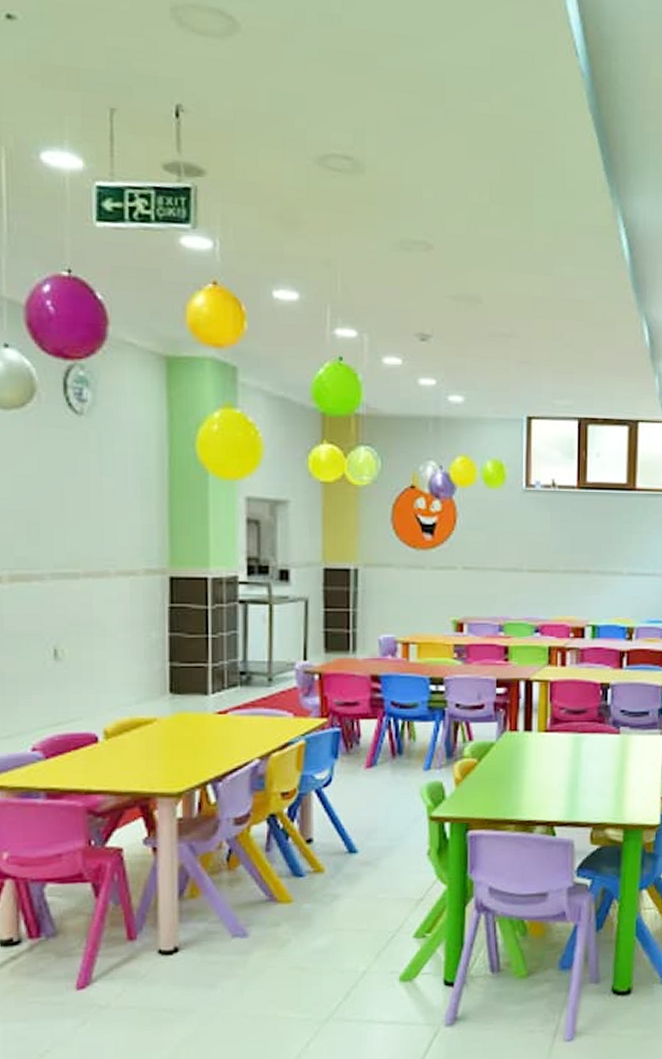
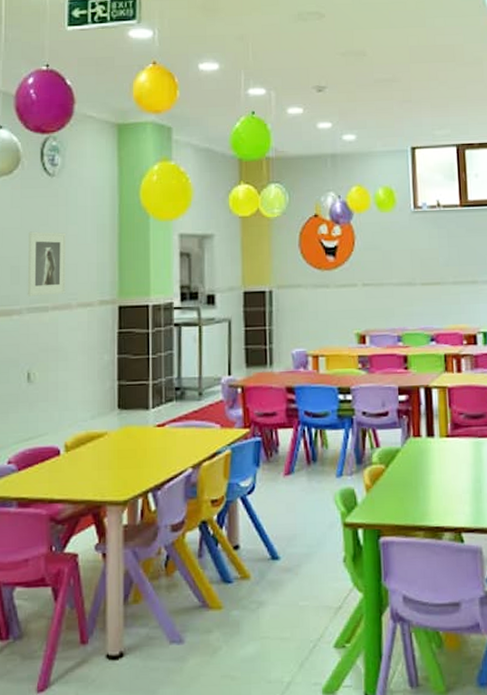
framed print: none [50,481,101,560] -> present [27,231,67,297]

